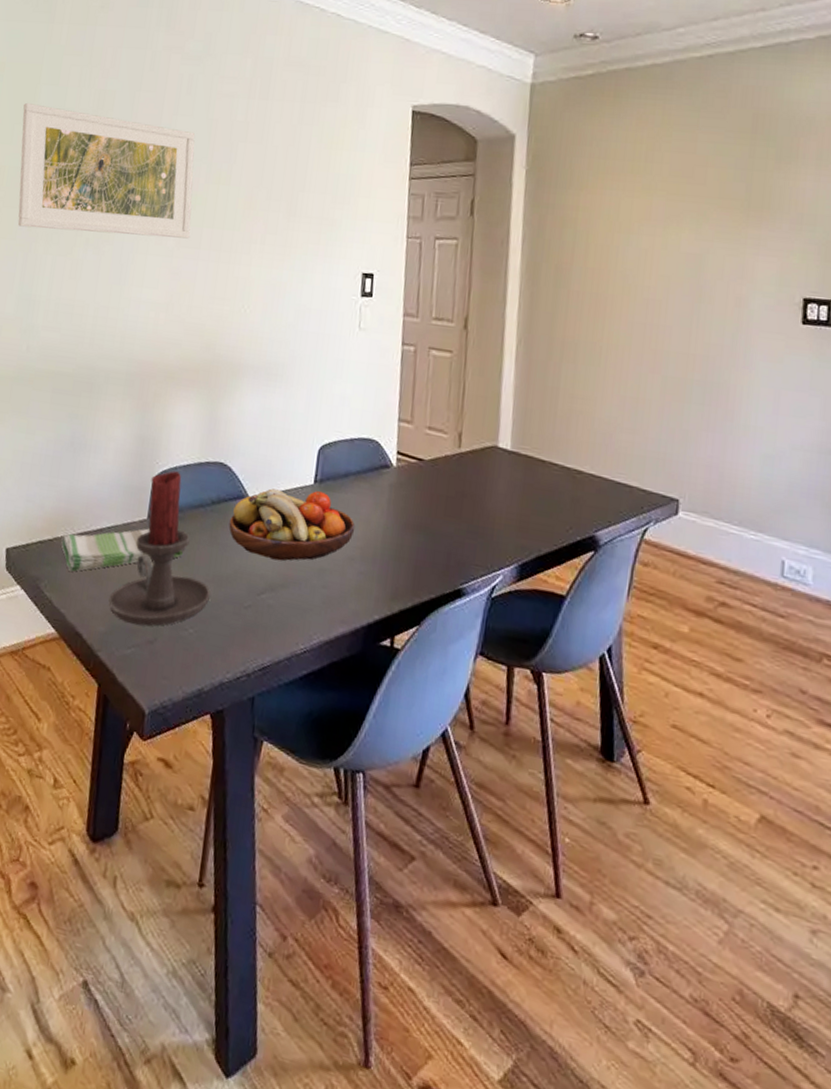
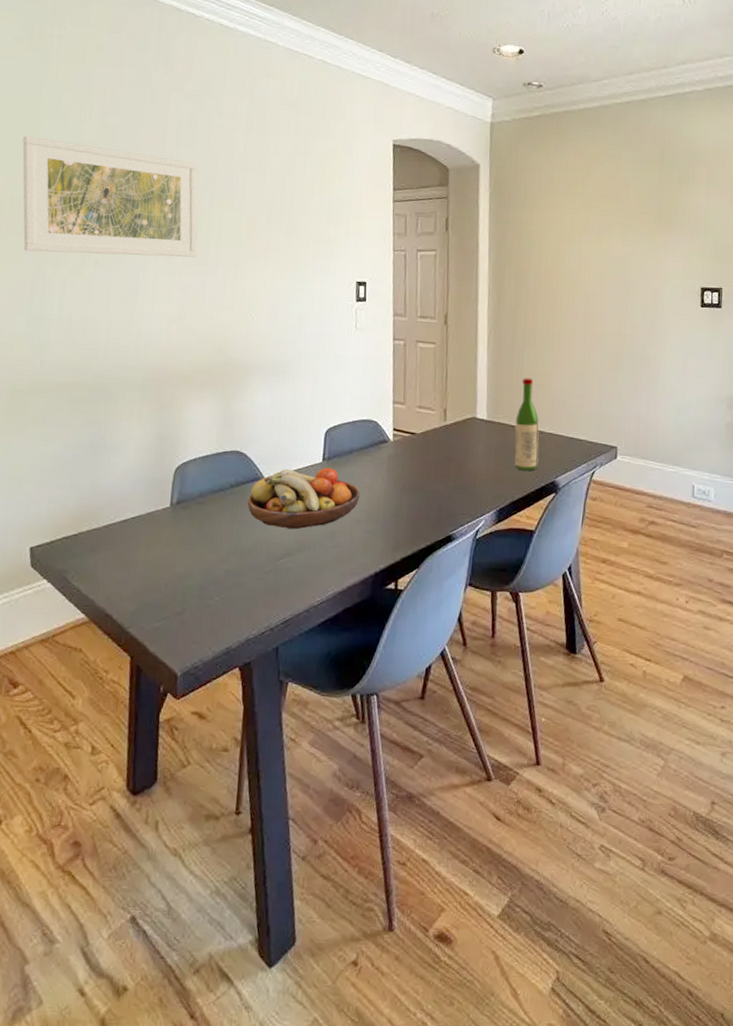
dish towel: present [61,528,183,572] -> none [86,514,205,561]
candle holder: present [108,471,211,627] -> none [136,462,233,600]
wine bottle: none [543,401,577,520] -> present [514,378,540,471]

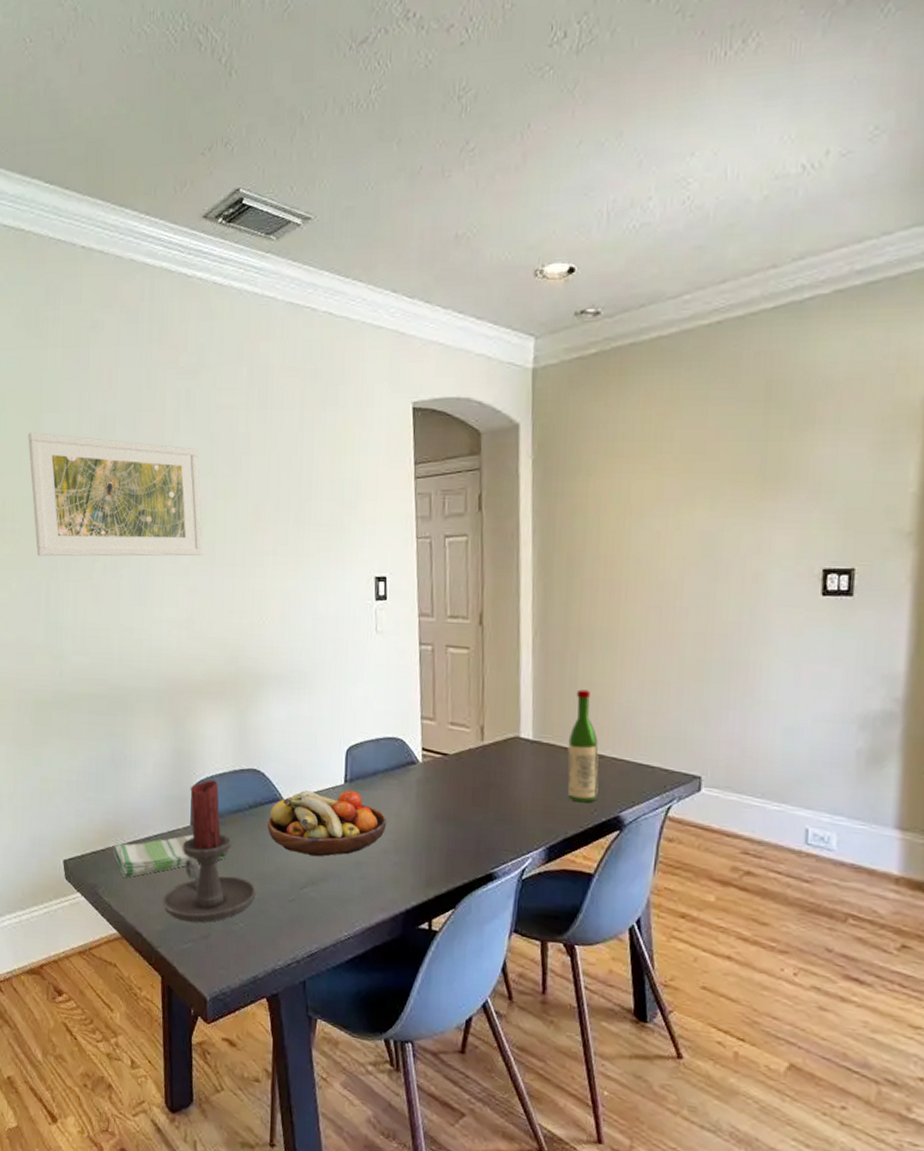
dish towel: none [86,514,205,561] -> present [113,834,226,878]
candle holder: none [136,462,233,600] -> present [163,780,256,923]

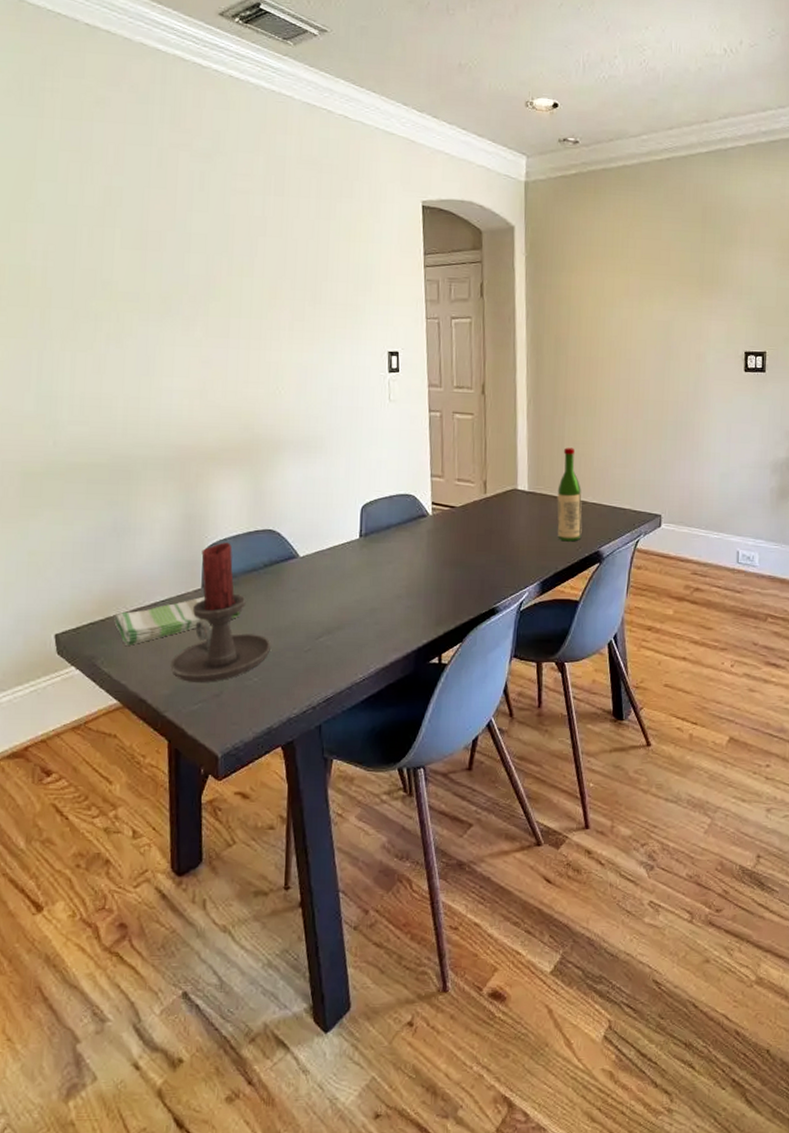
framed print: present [28,433,204,557] -> none [18,200,218,329]
fruit bowl: present [267,790,387,857] -> none [283,544,400,608]

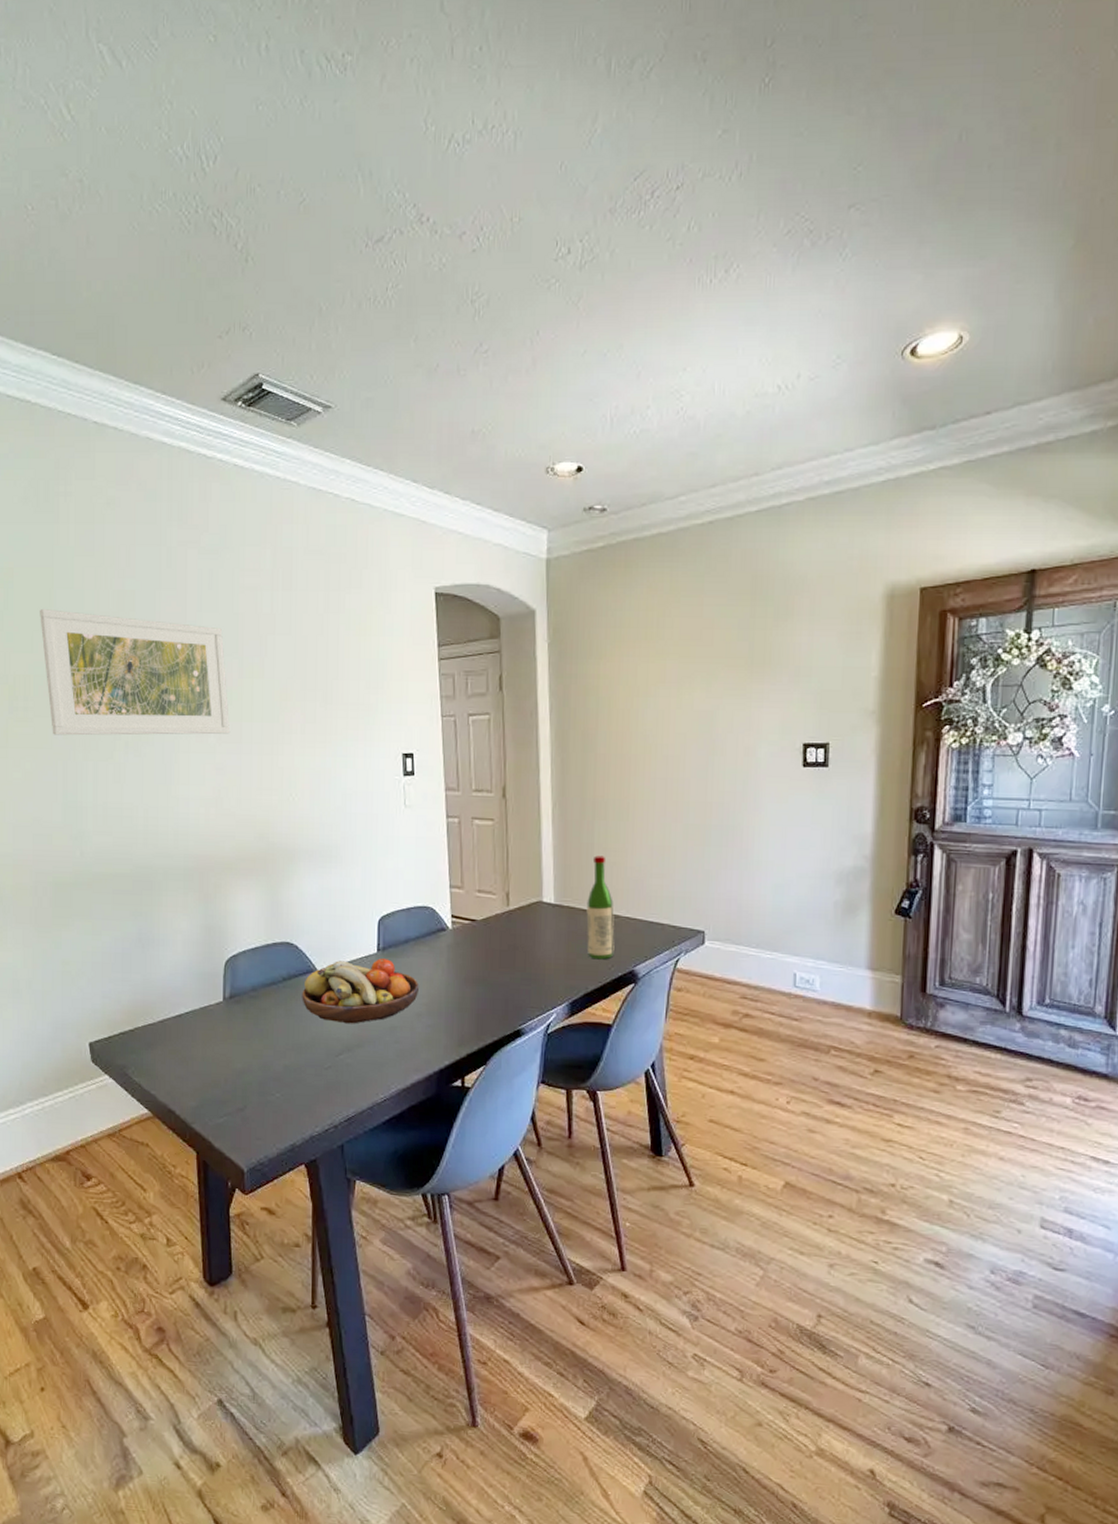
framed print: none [18,200,218,329] -> present [40,609,231,736]
dish towel: present [114,596,240,645] -> none [142,1009,261,1056]
candle holder: present [170,542,271,682] -> none [196,954,291,1096]
fruit bowl: none [283,544,400,608] -> present [302,959,420,1024]

